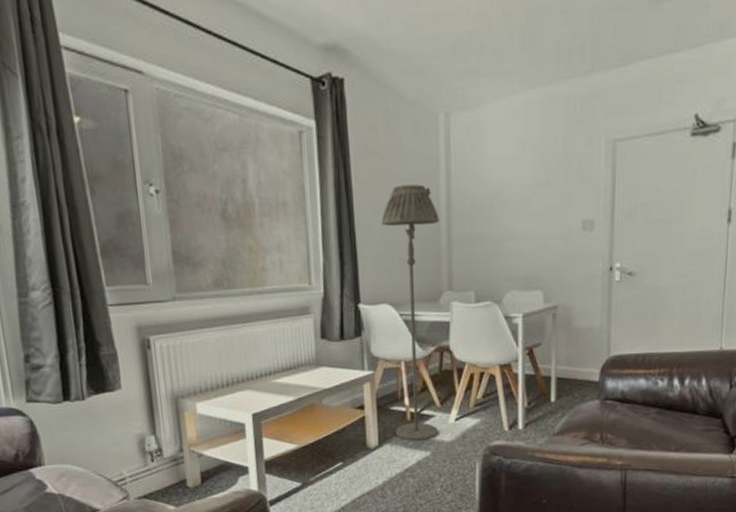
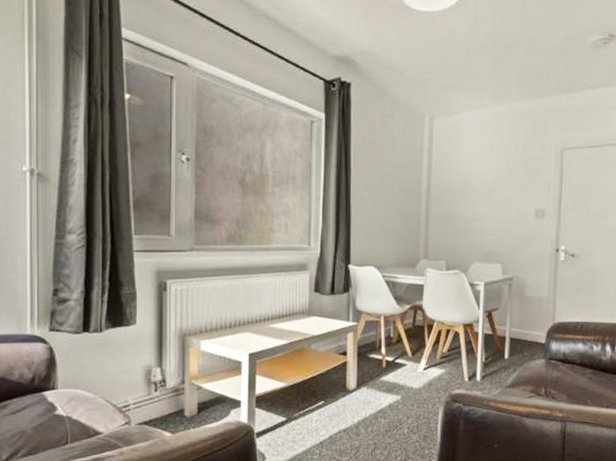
floor lamp: present [381,184,439,441] -> none [372,170,420,386]

